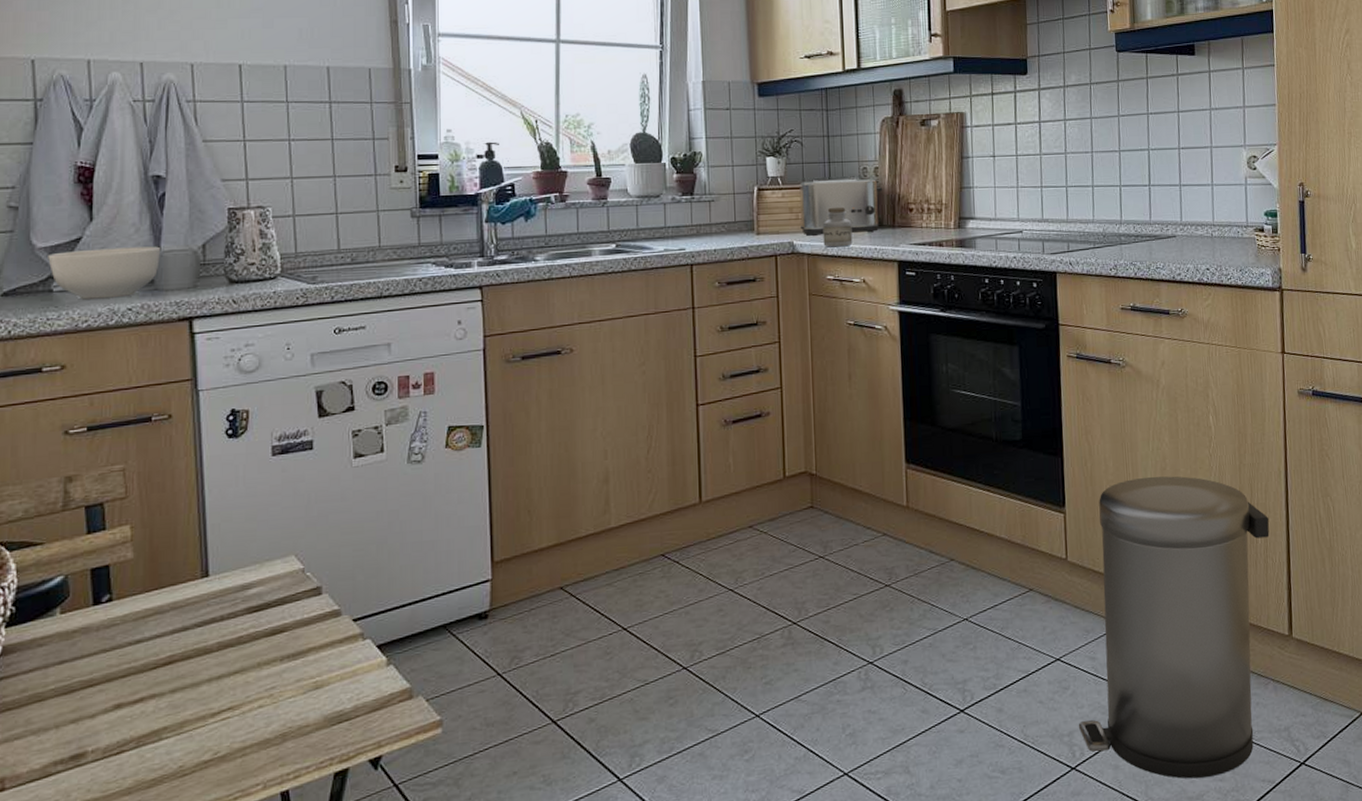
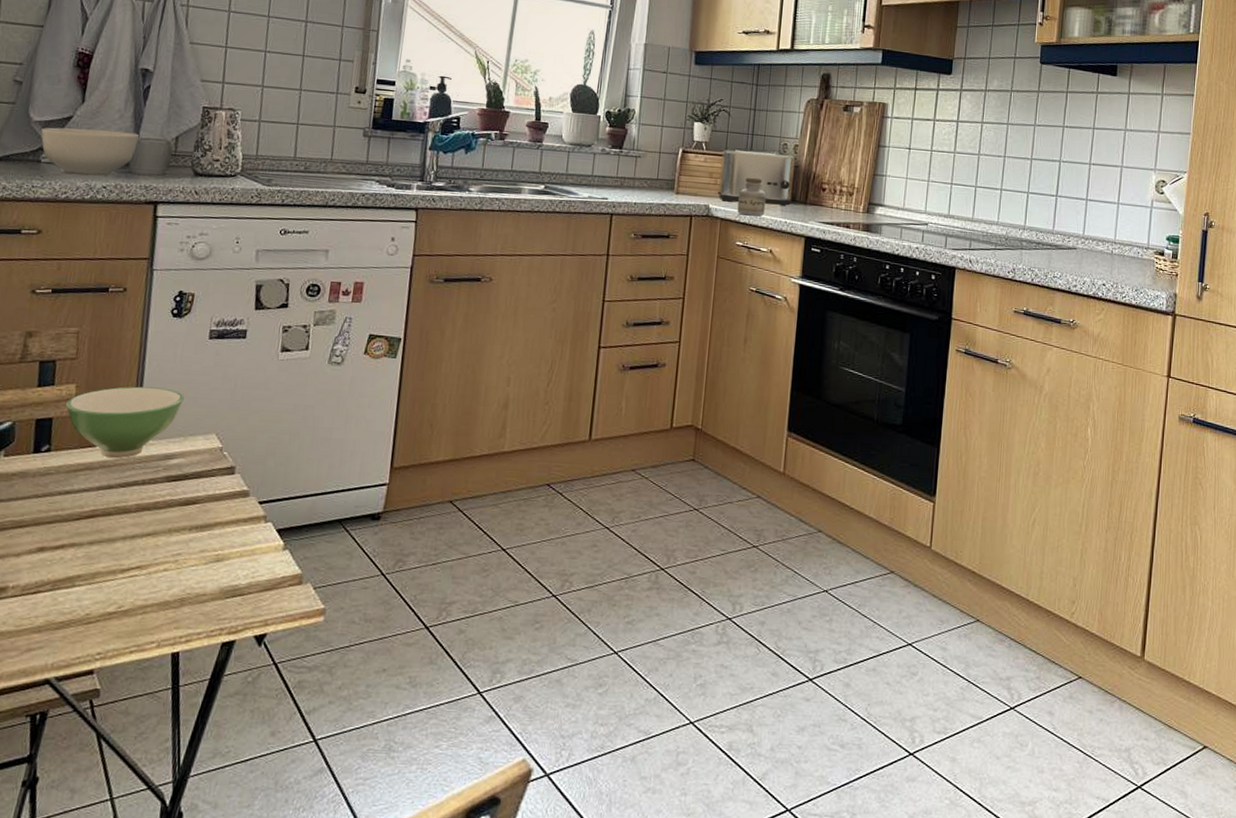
bowl: none [121,515,254,599] -> present [65,386,184,459]
pedal bin: present [1078,476,1270,779] -> none [921,478,1135,785]

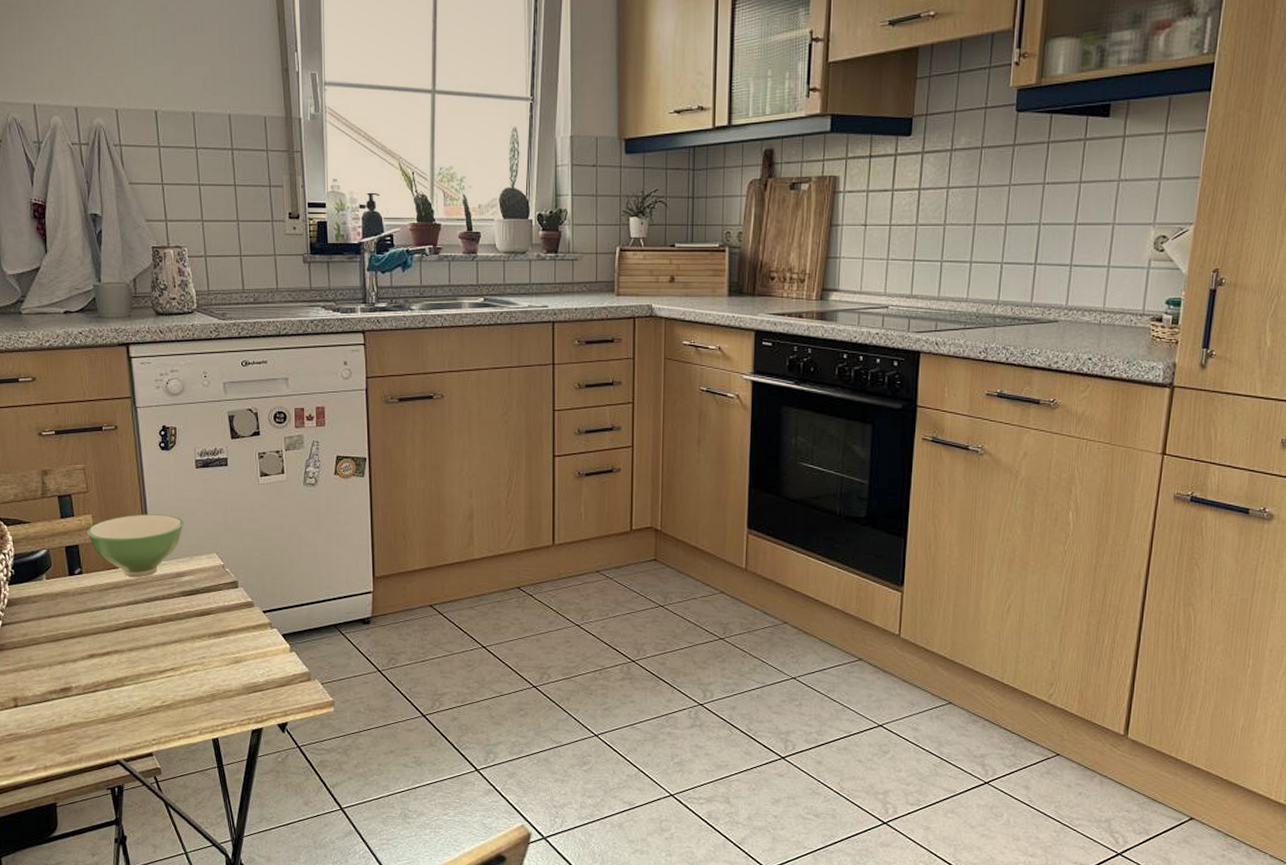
bowl: present [41,127,140,176] -> none [16,278,102,322]
toaster: present [718,149,800,207] -> none [660,244,746,300]
jar: present [737,177,767,217] -> none [681,271,711,313]

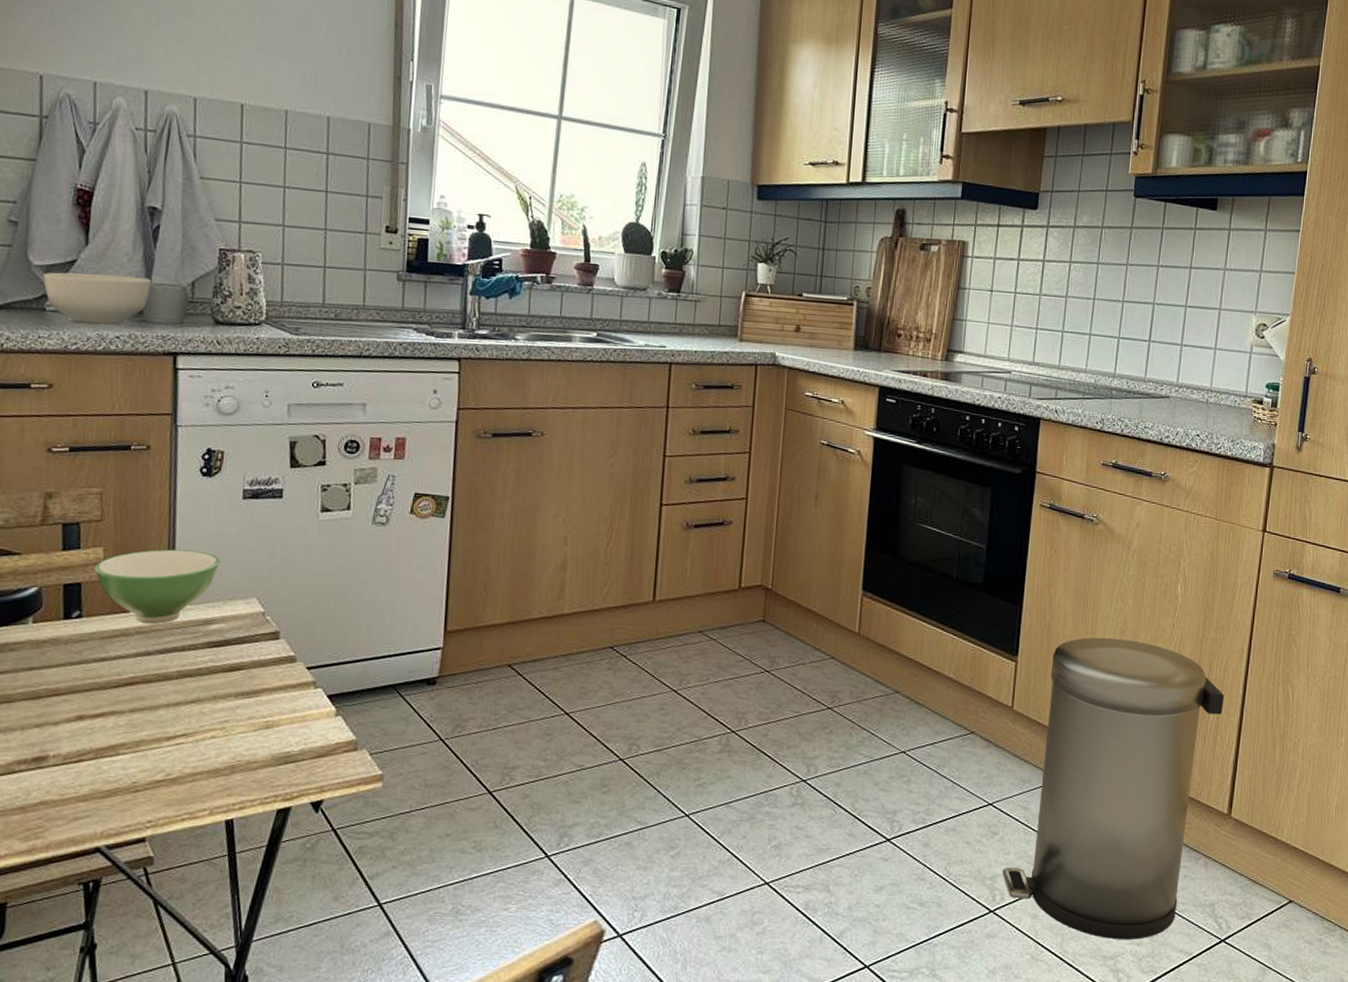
bowl: none [16,278,102,322] -> present [43,272,152,325]
pedal bin: none [894,566,1121,851] -> present [1002,637,1225,940]

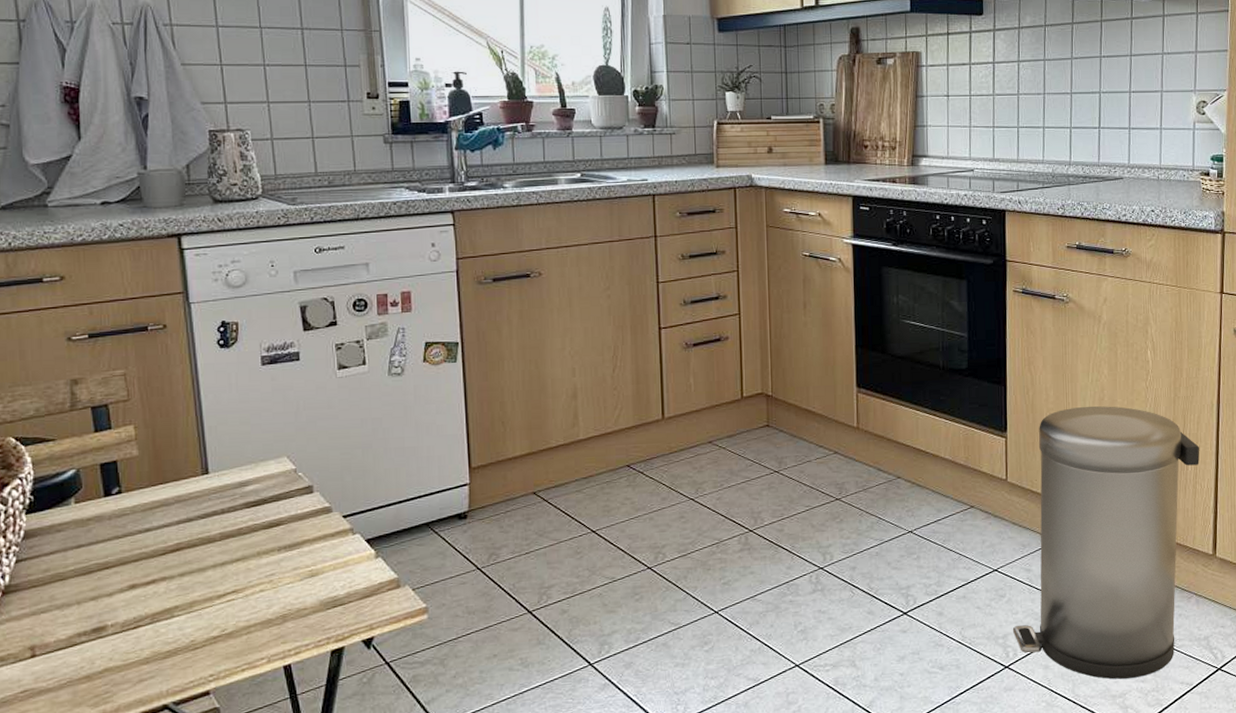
bowl: present [43,272,152,325] -> none [41,165,148,215]
bowl: present [93,549,221,624] -> none [127,418,248,493]

